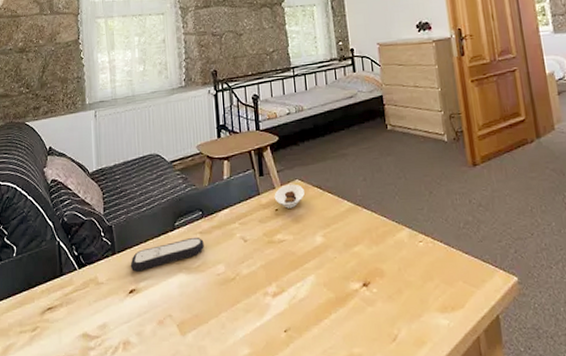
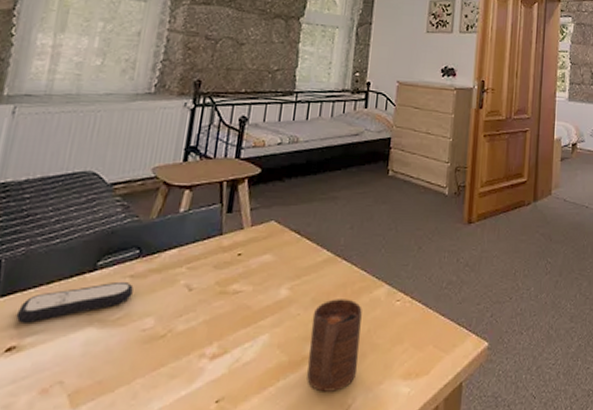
saucer: present [274,184,304,208] -> none [239,225,279,254]
cup: none [347,242,397,324] -> present [307,299,362,392]

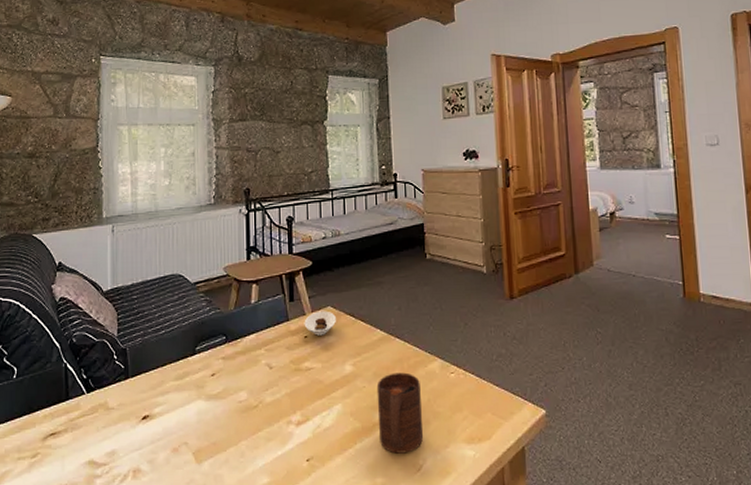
remote control: present [15,281,134,323] -> none [144,362,226,397]
saucer: none [239,225,279,254] -> present [304,310,336,336]

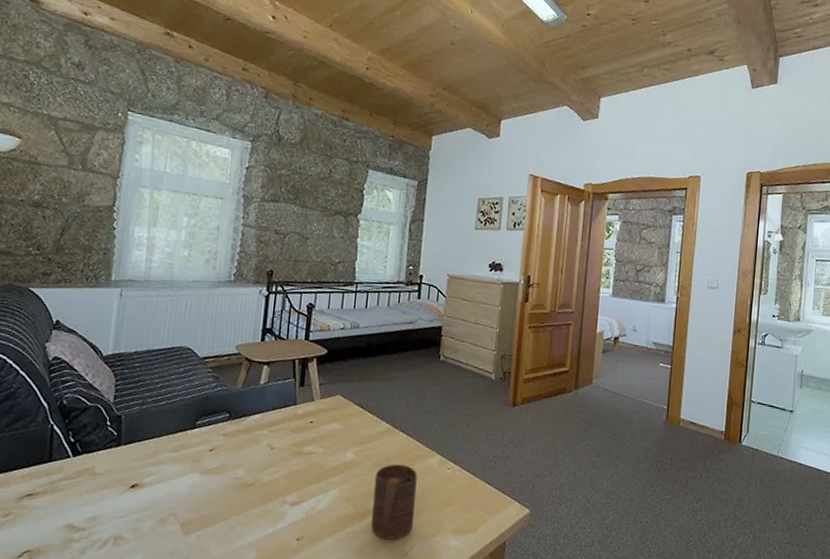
saucer: present [304,310,336,336] -> none [311,398,344,422]

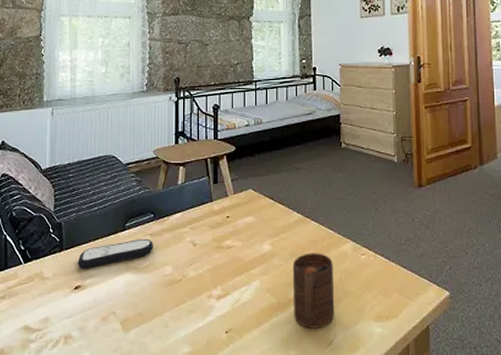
remote control: none [136,438,226,467] -> present [77,238,153,269]

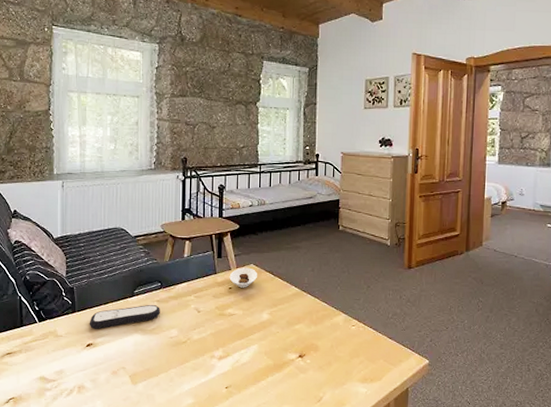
saucer: none [226,193,256,216] -> present [229,267,257,288]
cup: present [292,253,335,329] -> none [288,322,326,387]

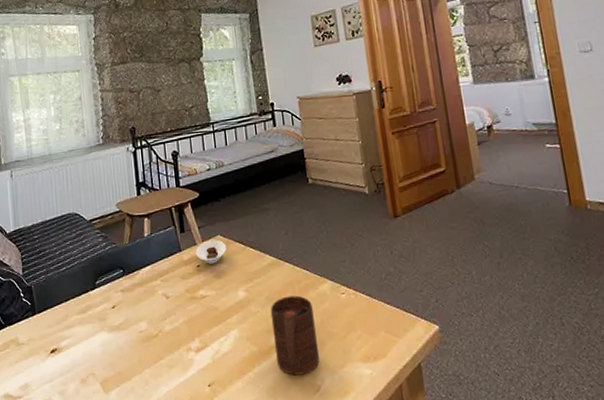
remote control: present [89,304,160,329] -> none [51,295,126,332]
cup: none [288,322,326,387] -> present [270,295,320,376]

